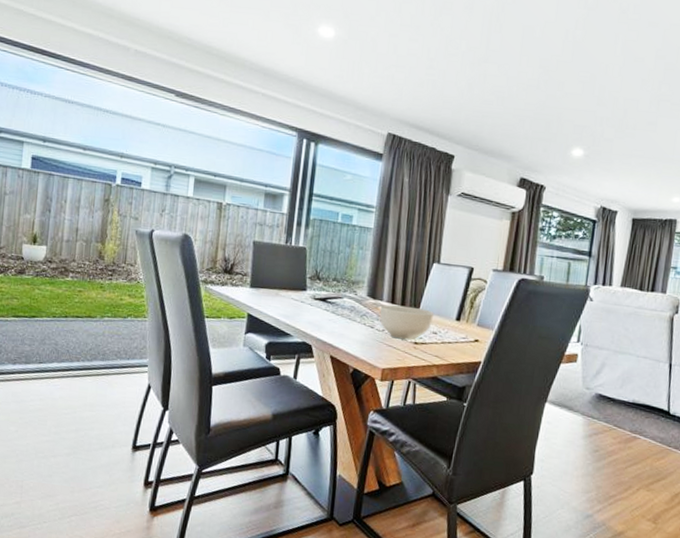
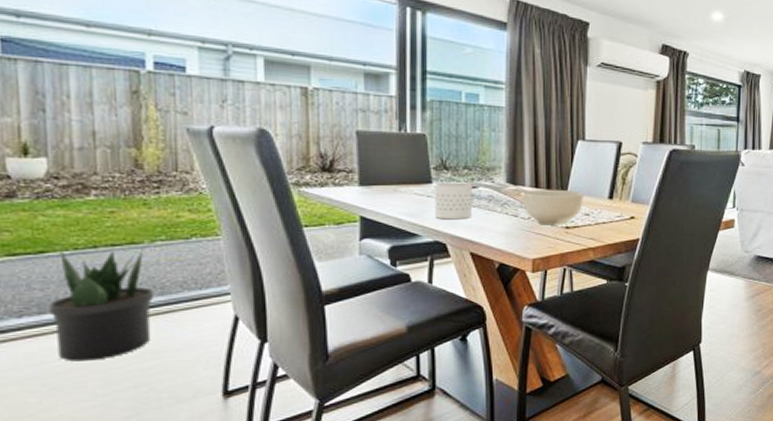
planter: none [32,315,98,405] -> present [49,248,155,362]
mug: none [305,290,339,325] -> present [434,182,473,220]

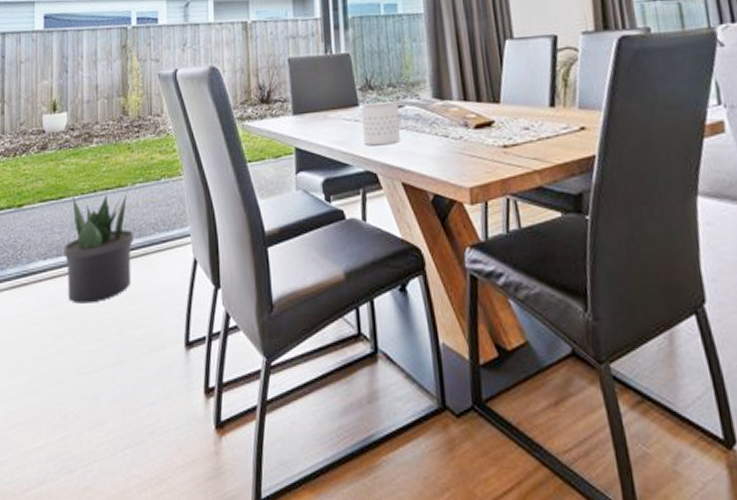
bowl: present [523,189,585,225] -> none [451,100,521,145]

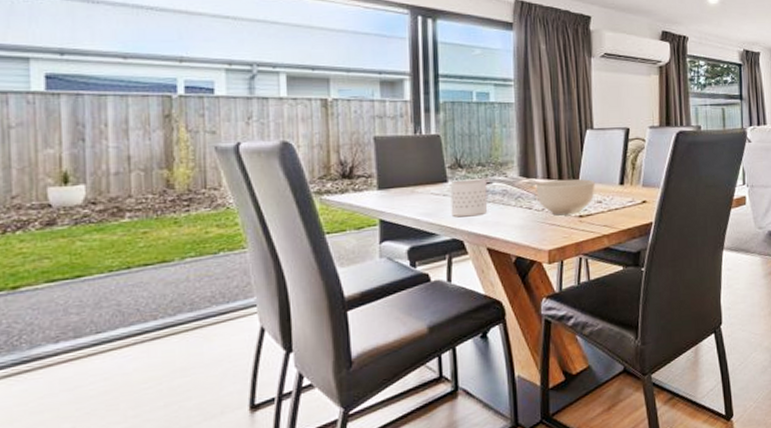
planter: present [64,190,134,304] -> none [84,265,184,384]
bowl: none [451,100,521,145] -> present [535,179,596,216]

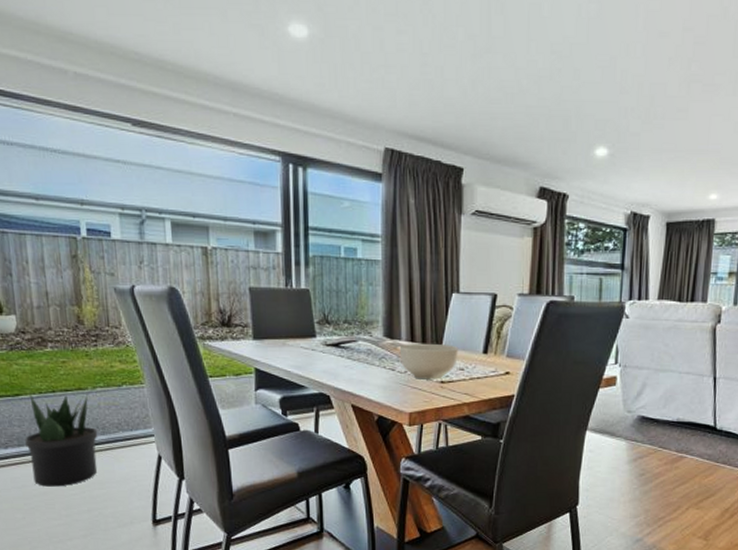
planter: none [84,265,184,384] -> present [25,392,98,487]
mug: present [450,179,488,217] -> none [318,336,353,373]

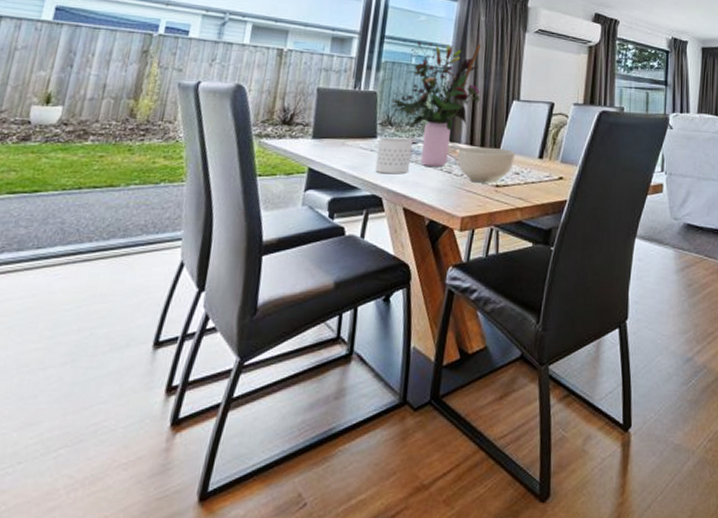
planter: present [25,392,98,487] -> none [22,188,120,301]
mug: none [318,336,353,373] -> present [375,137,413,174]
bouquet: none [324,231,418,364] -> present [389,41,482,167]

